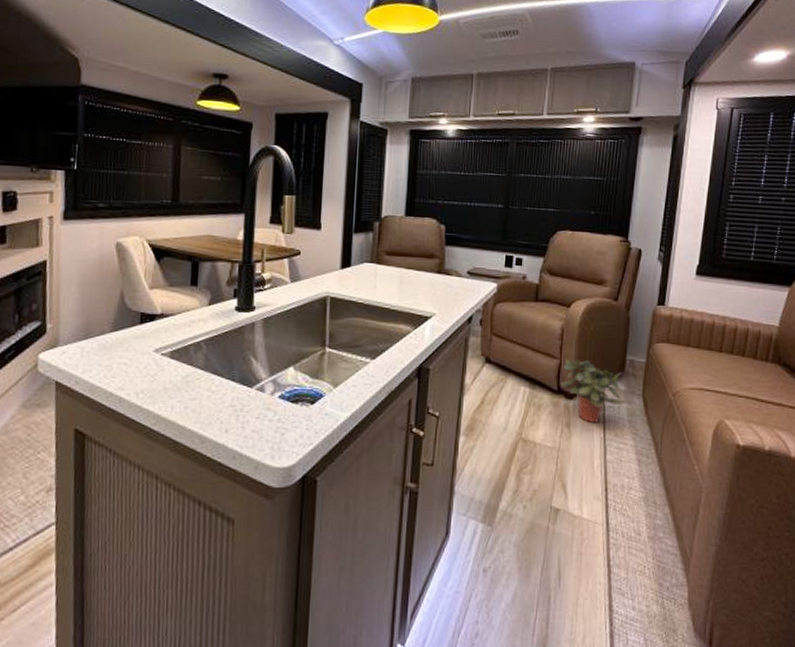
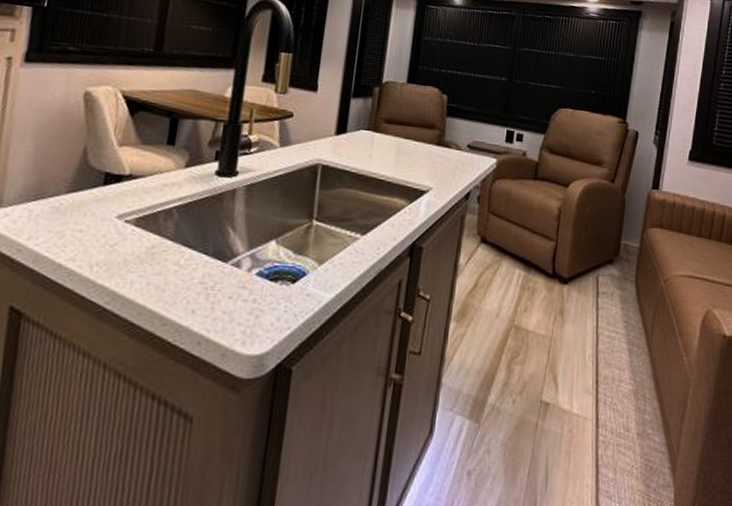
potted plant: present [561,359,625,424] -> none [556,242,618,311]

